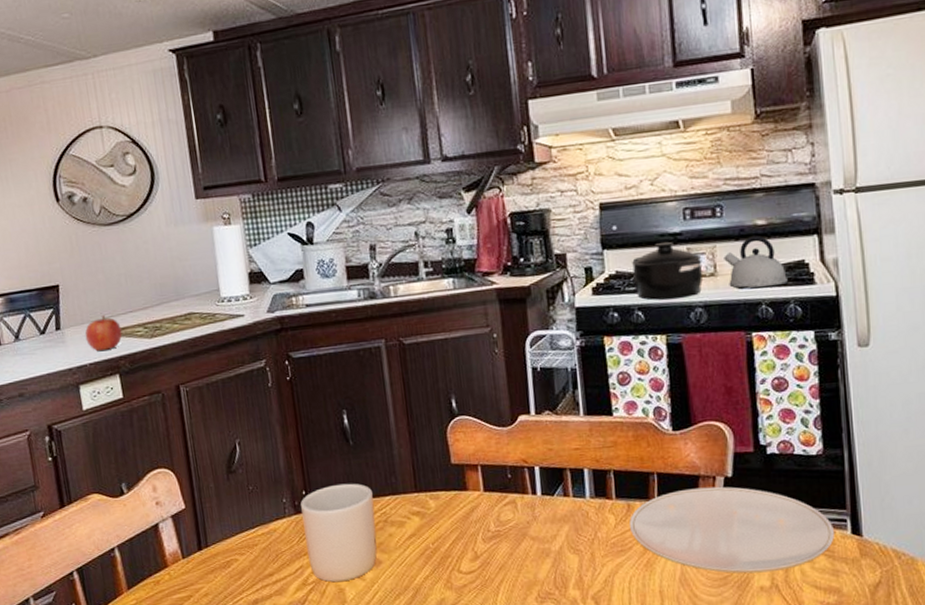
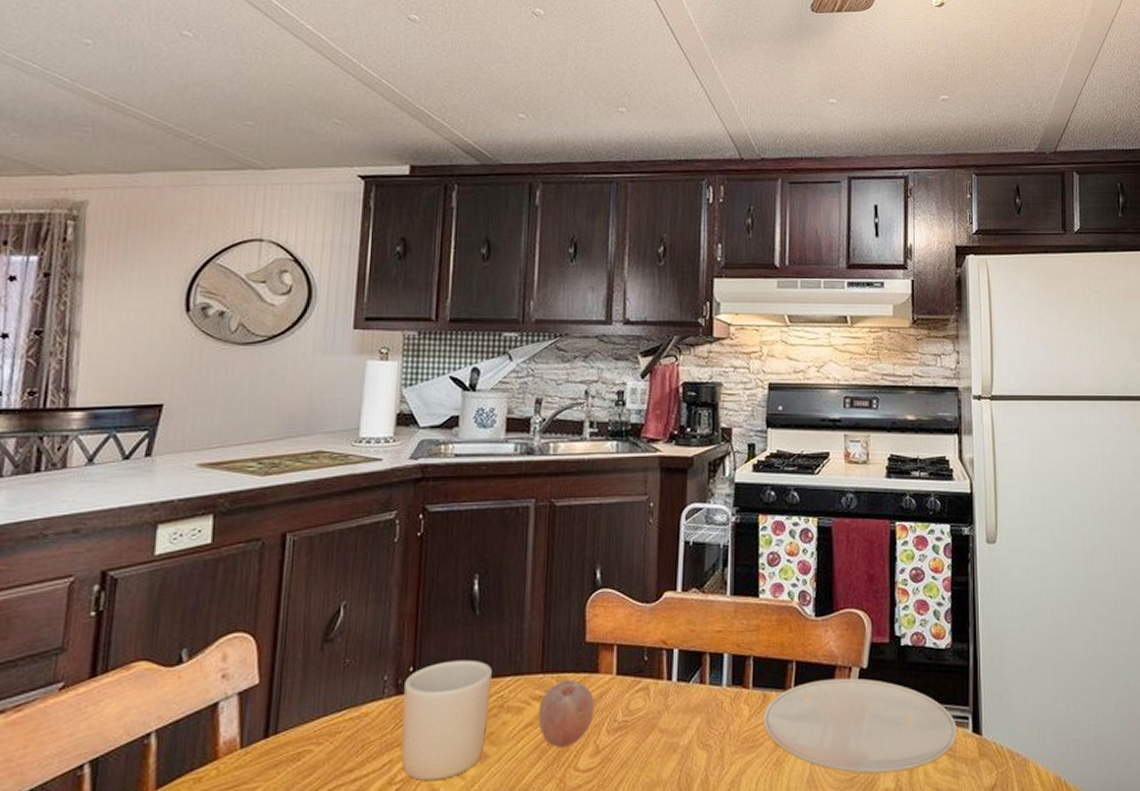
fruit: present [85,315,123,351] -> none [180,444,230,485]
fruit: none [418,497,469,555] -> present [537,680,595,749]
saucepan: present [632,241,703,300] -> none [793,426,857,482]
kettle: present [723,236,789,288] -> none [876,430,931,479]

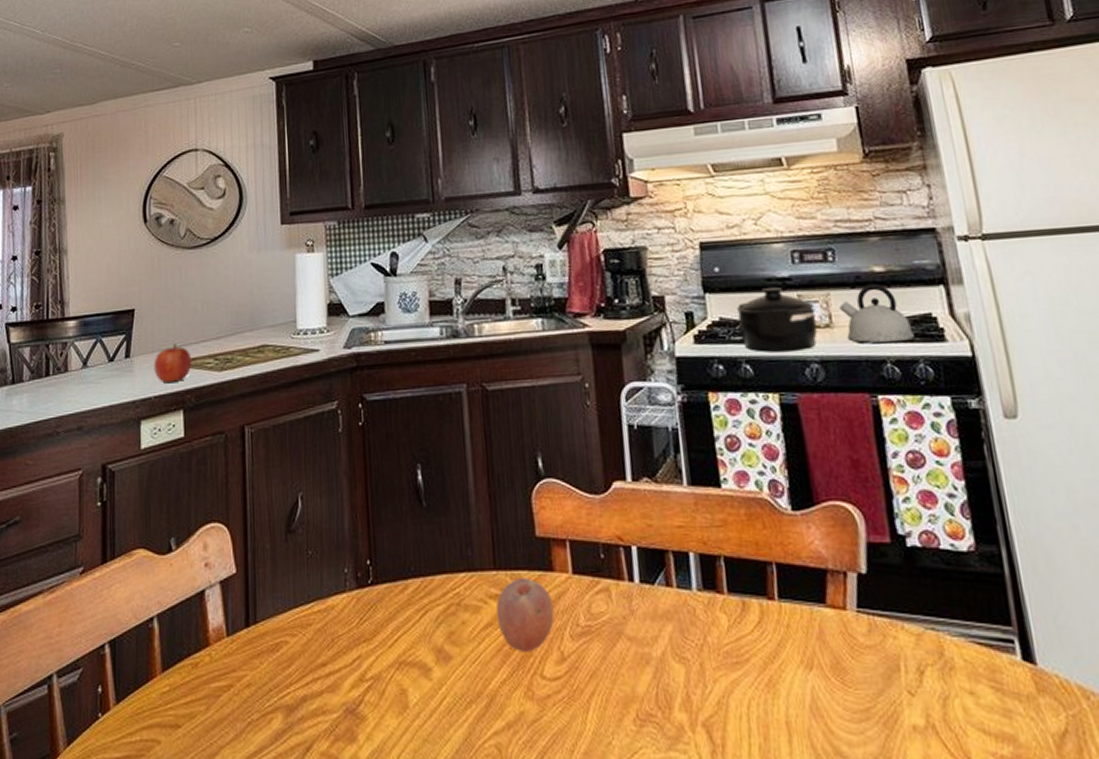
fruit: none [180,444,230,485] -> present [154,344,192,382]
mug: present [401,659,493,781] -> none [363,553,448,680]
plate: present [762,678,957,775] -> none [744,585,1001,706]
saucepan: none [793,426,857,482] -> present [737,286,818,353]
kettle: none [876,430,931,479] -> present [839,284,916,344]

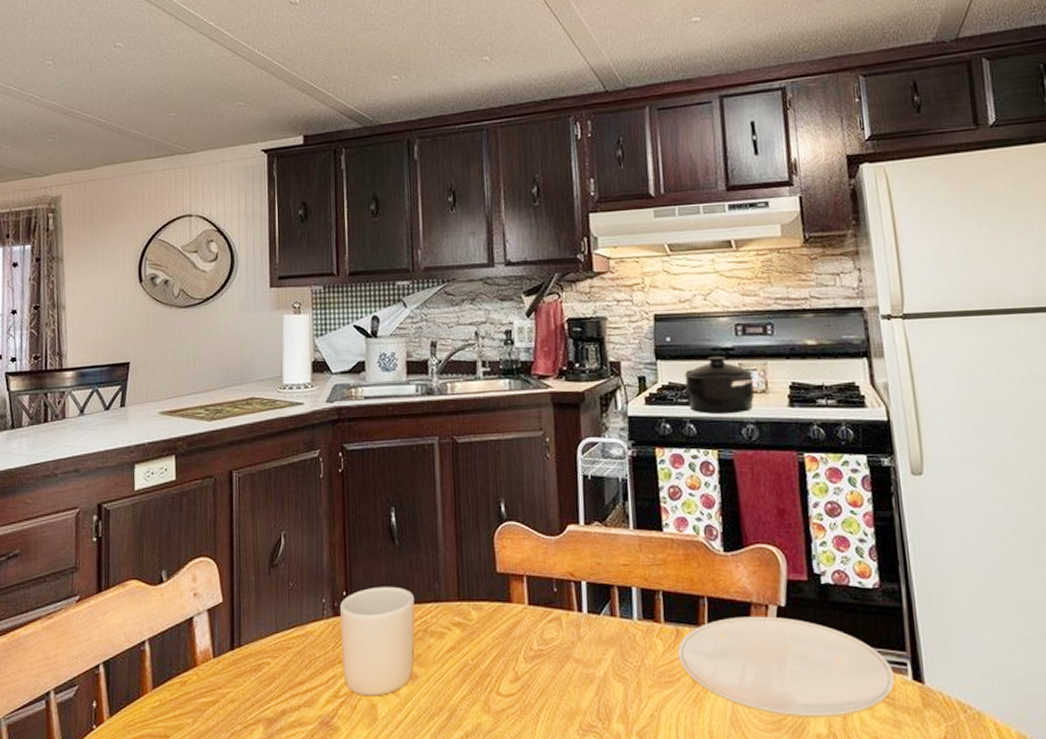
fruit: present [154,344,192,382] -> none [147,395,184,430]
mug: none [363,553,448,680] -> present [339,586,415,697]
fruit: present [496,578,554,653] -> none [458,608,511,673]
plate: none [744,585,1001,706] -> present [677,616,895,718]
kettle: present [839,284,916,344] -> none [775,356,840,408]

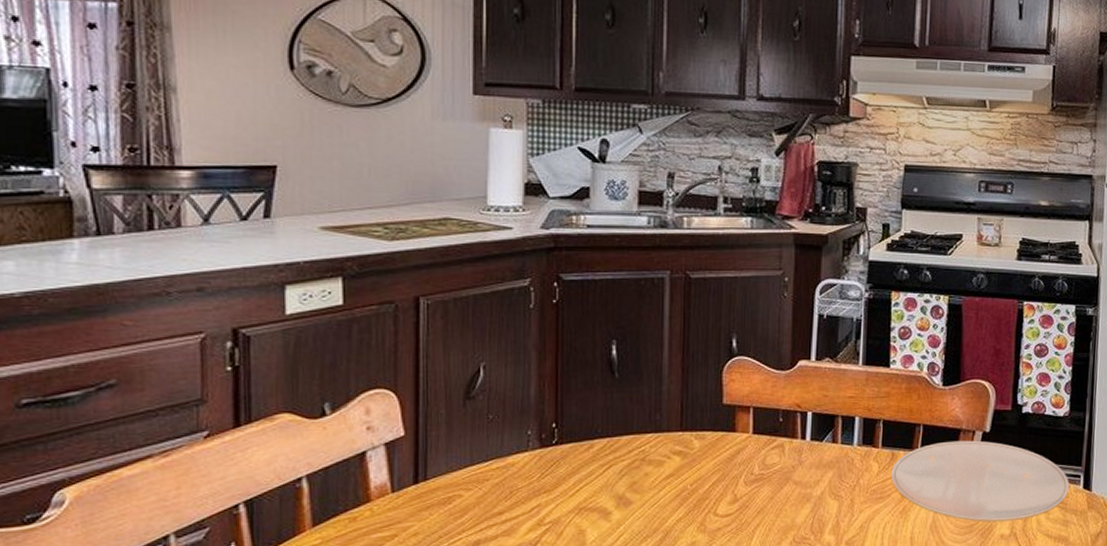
mug: present [339,586,415,697] -> none [547,418,634,523]
saucepan: present [685,355,755,414] -> none [926,209,990,263]

